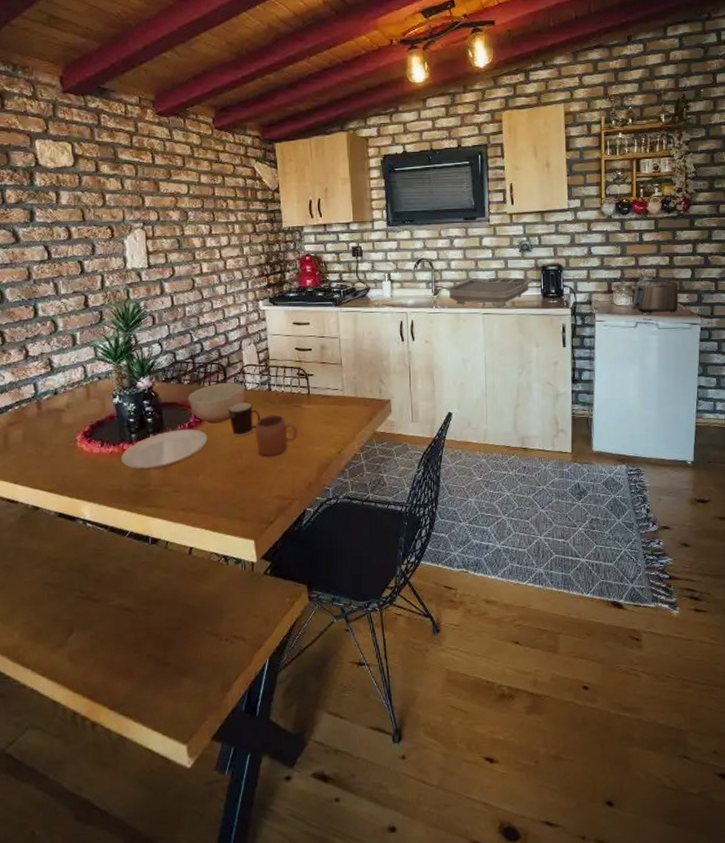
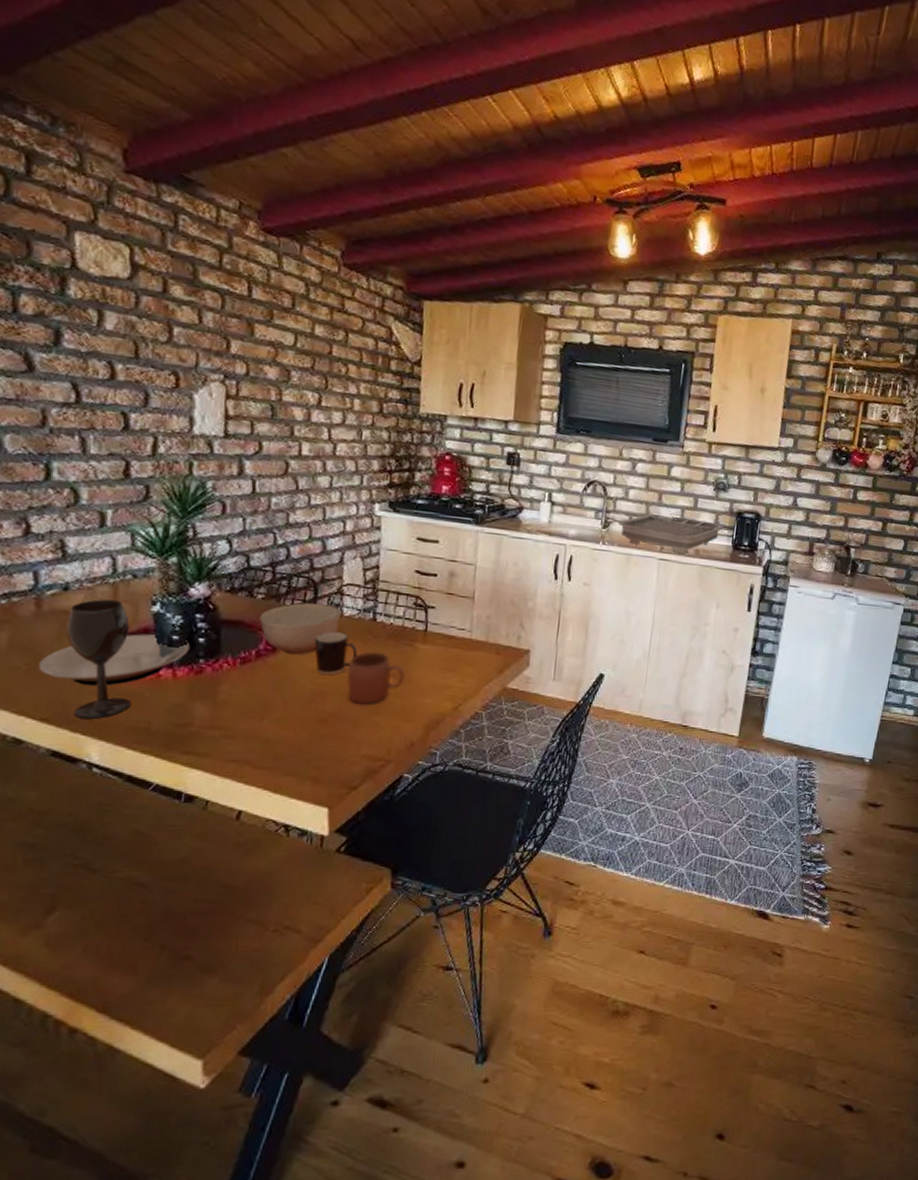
plate: none [44,420,143,462] -> present [39,633,190,685]
wine glass: none [58,397,107,487] -> present [65,599,131,719]
plate: present [121,429,208,470] -> none [154,657,282,706]
toaster: present [632,279,679,312] -> none [833,544,888,587]

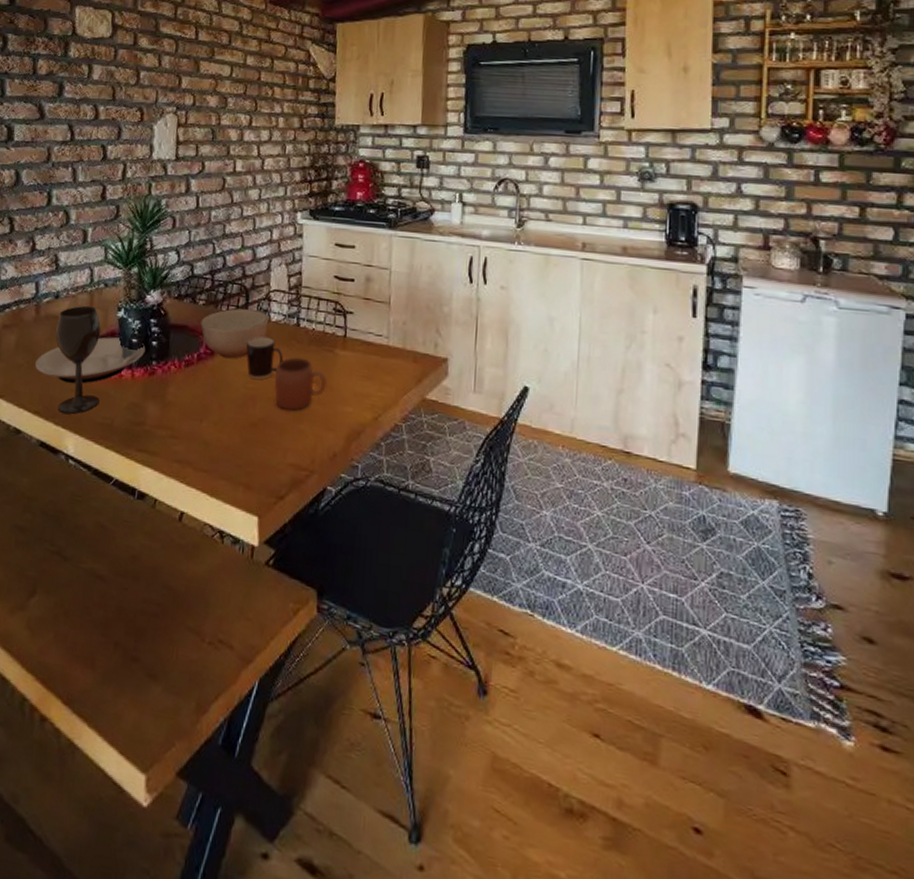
dish rack: present [617,513,724,554] -> none [532,209,654,253]

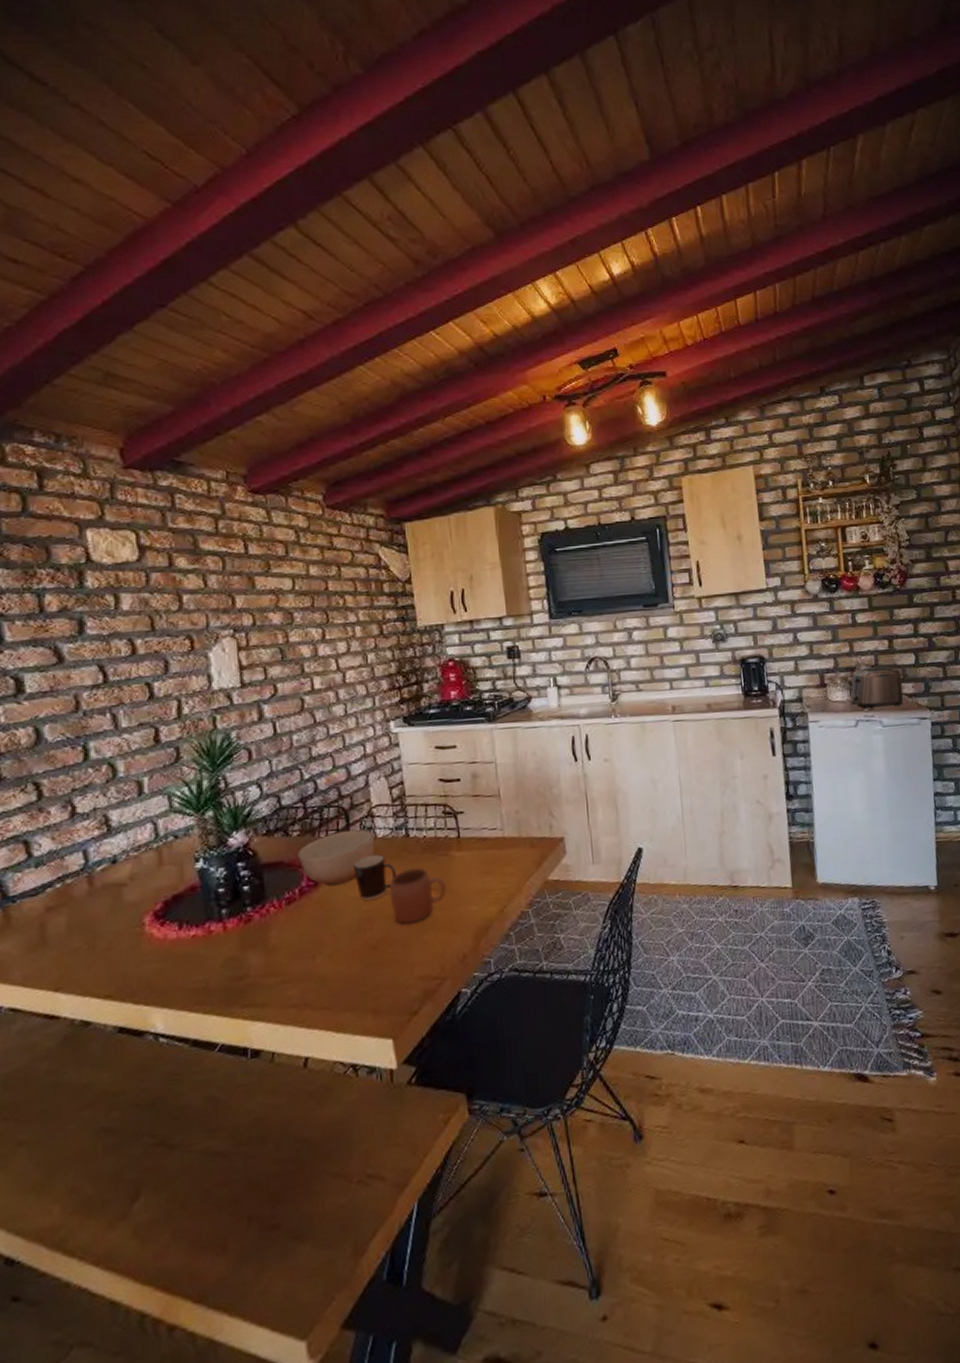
plate: present [35,336,146,383] -> none [98,891,236,955]
wine glass: present [55,305,101,414] -> none [117,863,188,989]
toaster: none [800,235,873,287] -> present [850,666,903,708]

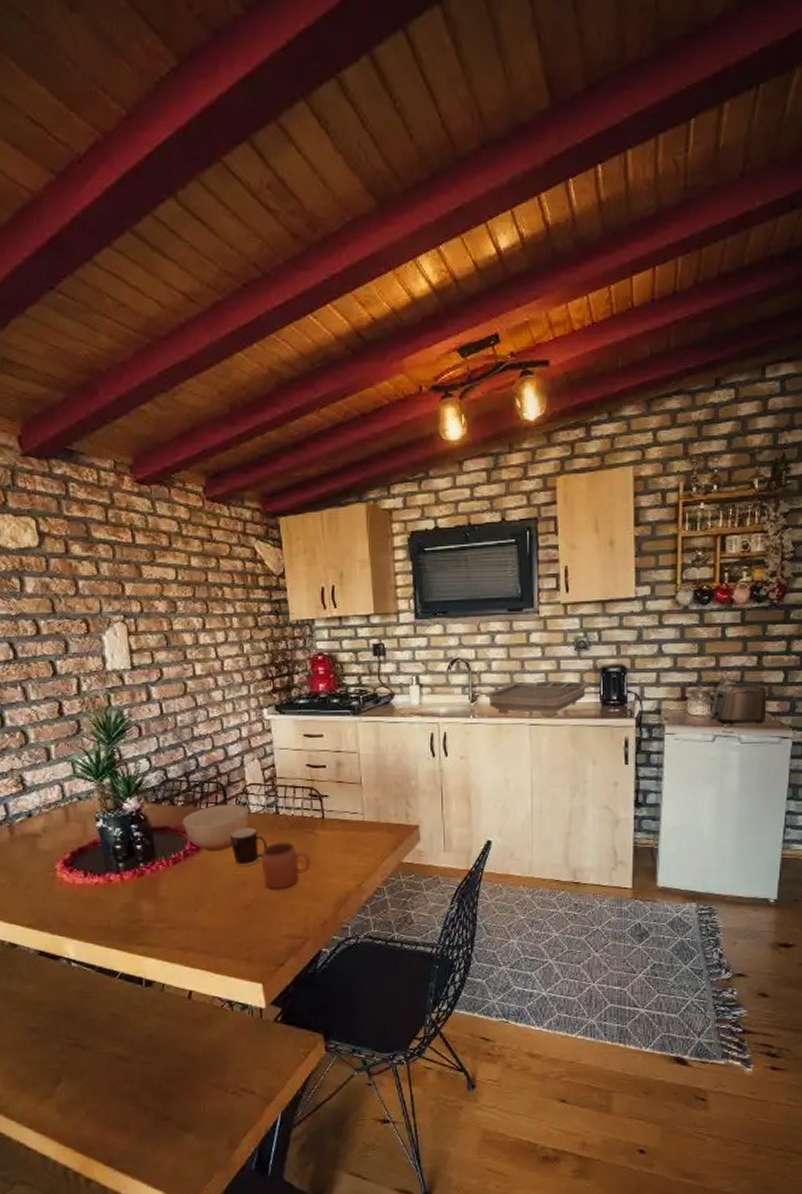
dish rack: none [625,674,731,712] -> present [484,680,590,717]

